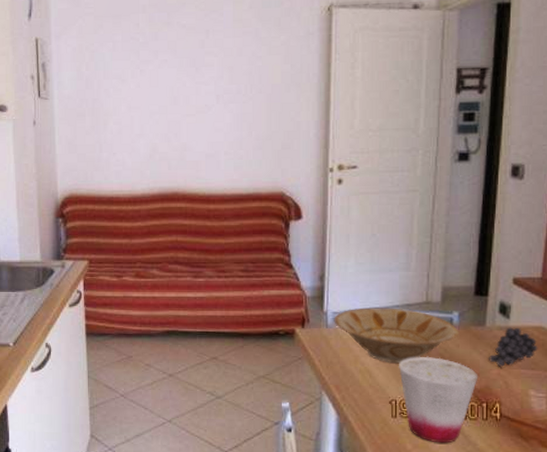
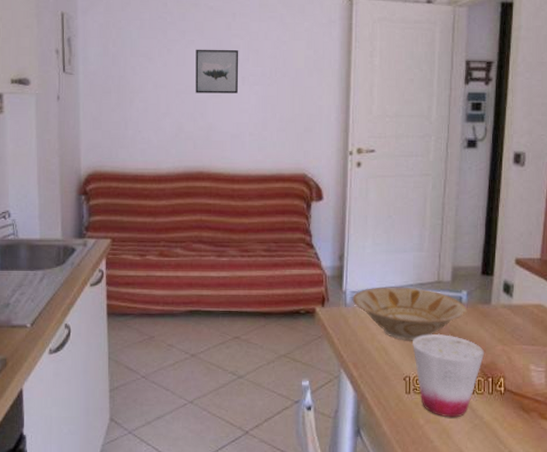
wall art: none [169,67,213,114] -> present [195,49,239,94]
fruit: present [489,327,538,367] -> none [494,305,538,343]

